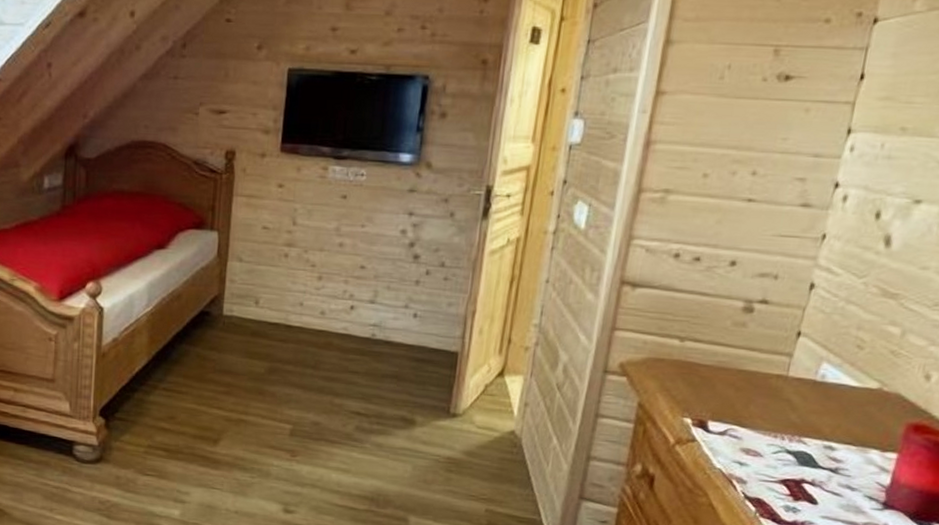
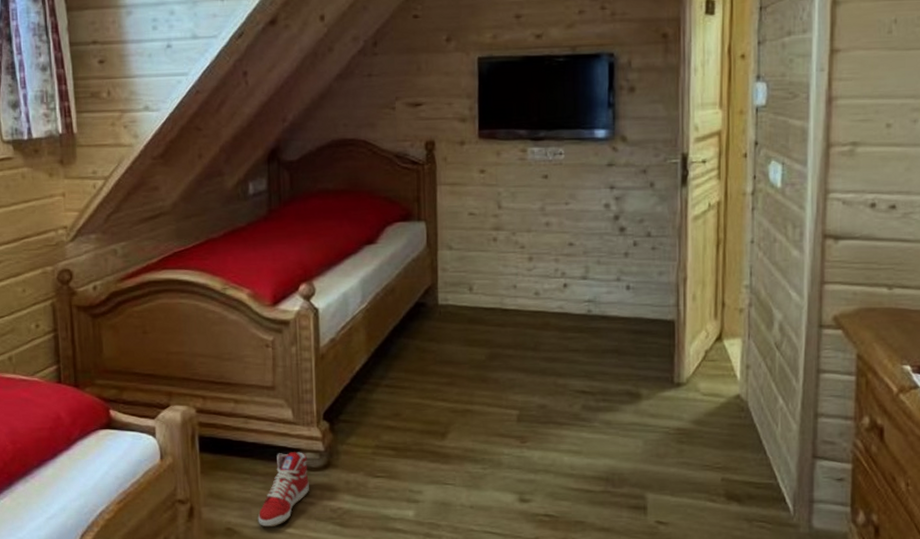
sneaker: none [28,443,80,512] -> present [257,452,309,527]

